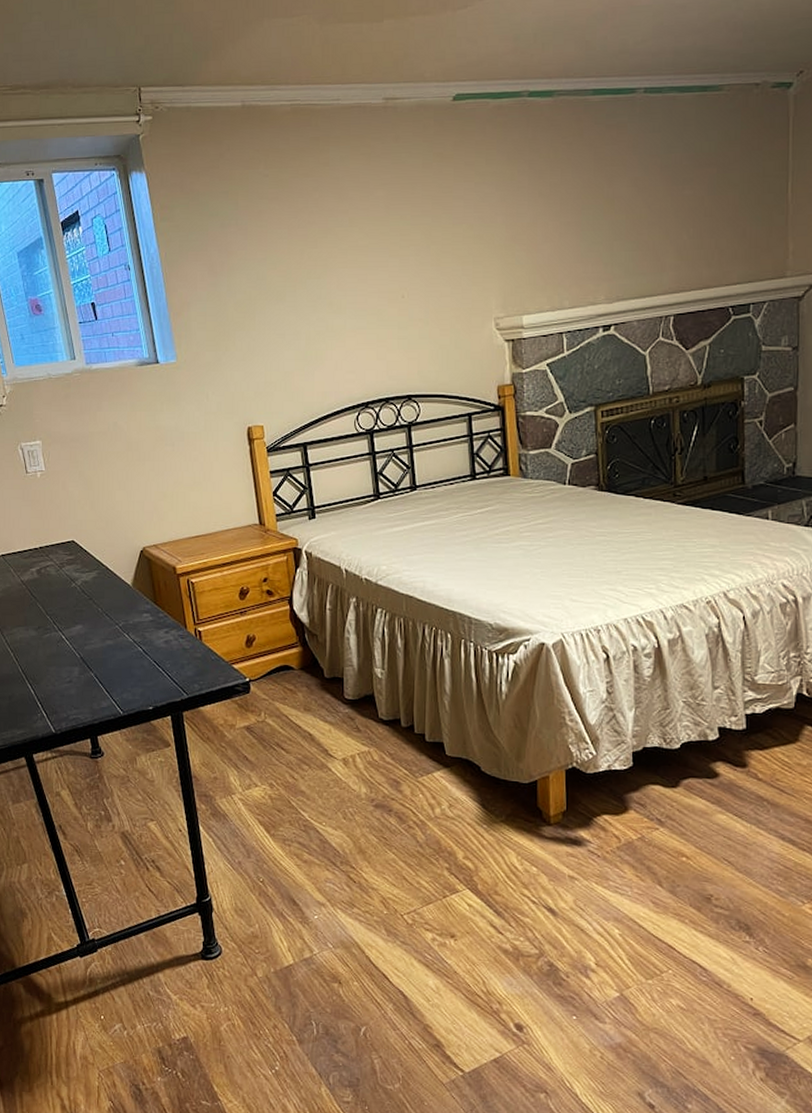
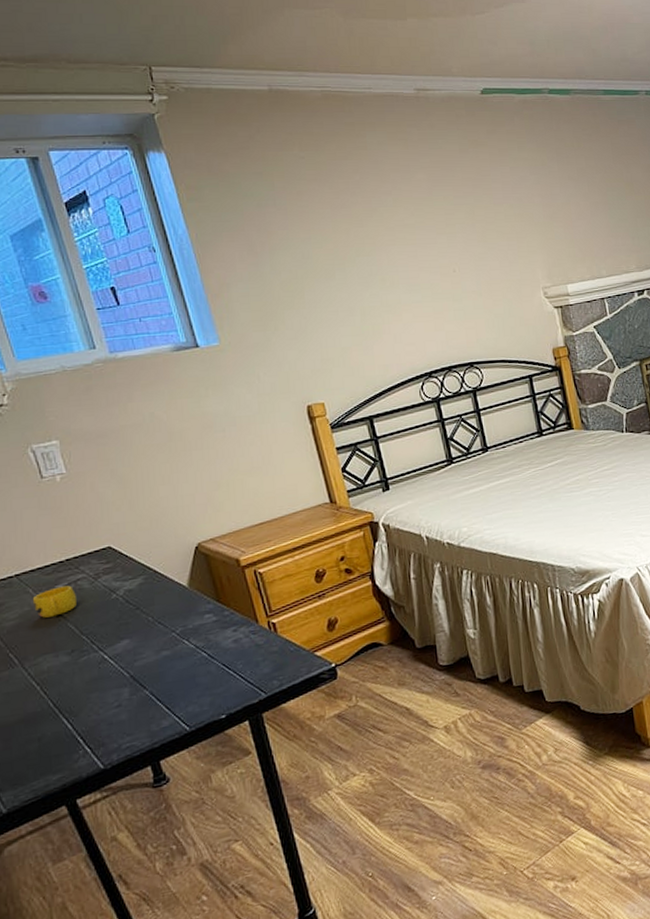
cup: none [12,570,45,595] -> present [32,585,76,618]

